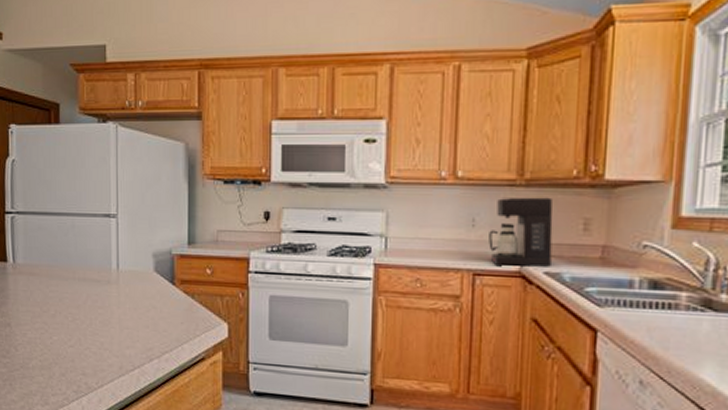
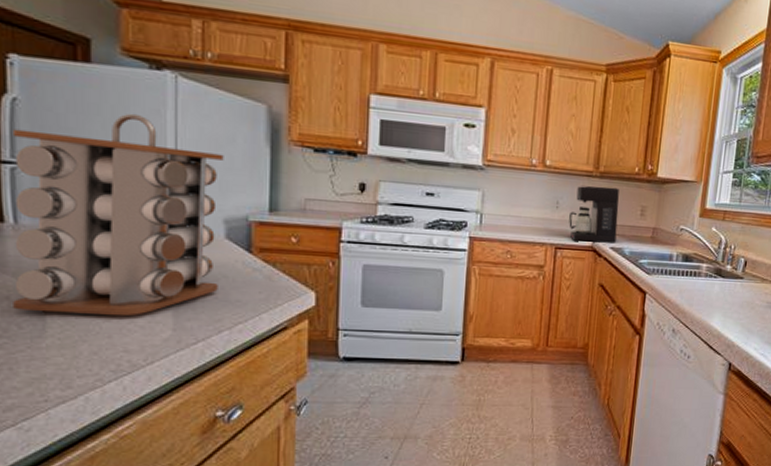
spice rack: none [12,163,152,343] -> present [12,113,224,317]

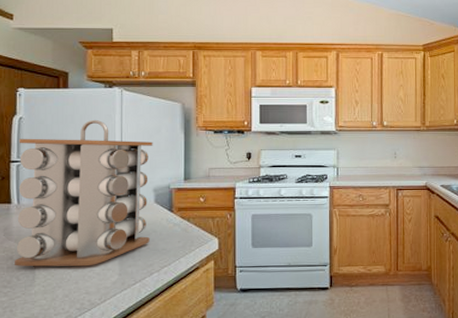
coffee maker: present [569,186,619,243] -> none [406,137,445,183]

